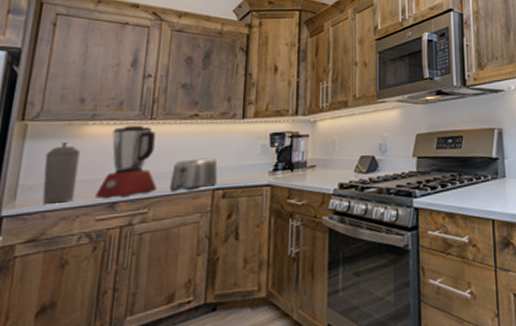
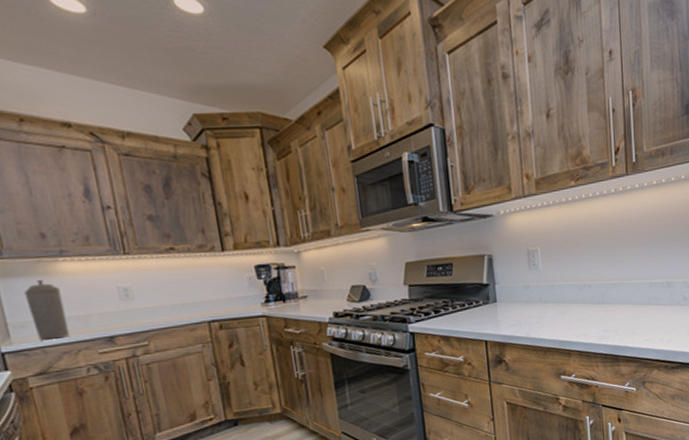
blender: present [95,125,158,200] -> none [87,260,152,334]
toaster: present [169,157,218,193] -> none [161,291,211,326]

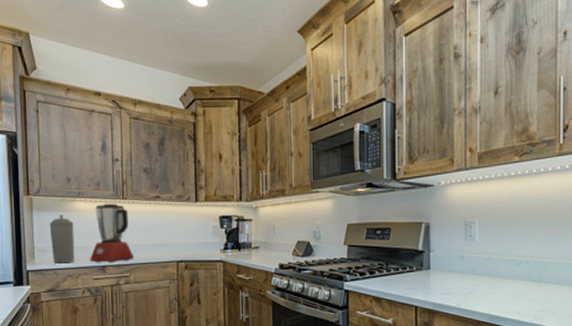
blender: none [87,260,152,334] -> present [90,203,135,263]

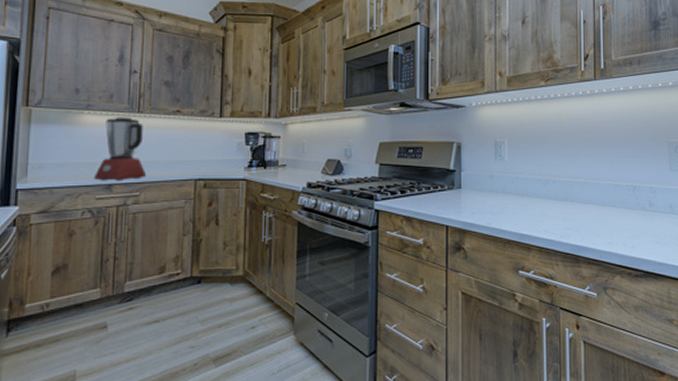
canister: present [49,214,75,263] -> none [48,127,79,181]

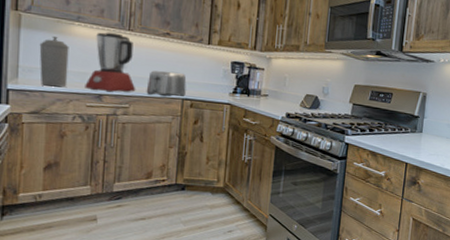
canister: none [48,127,79,181] -> present [39,35,69,88]
toaster: none [157,151,199,180] -> present [146,70,187,98]

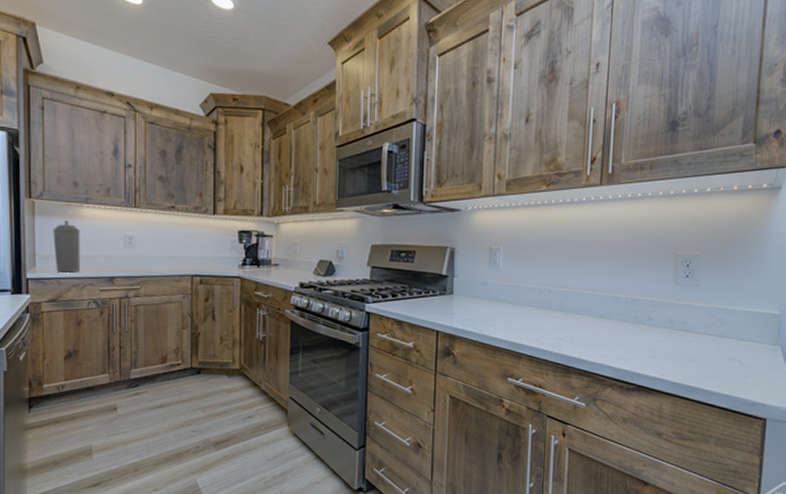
blender: present [85,32,136,93] -> none [97,211,146,274]
toaster: present [146,70,187,98] -> none [155,247,194,275]

